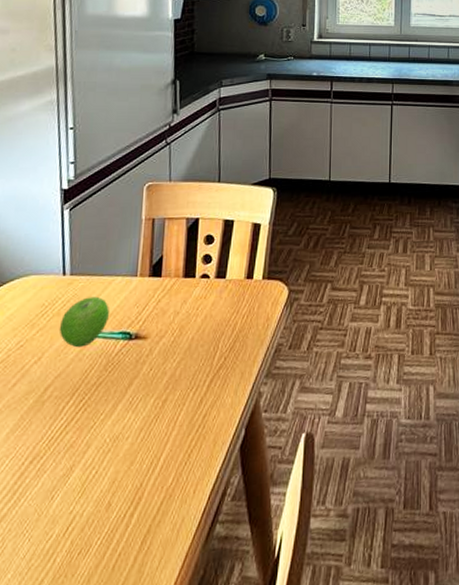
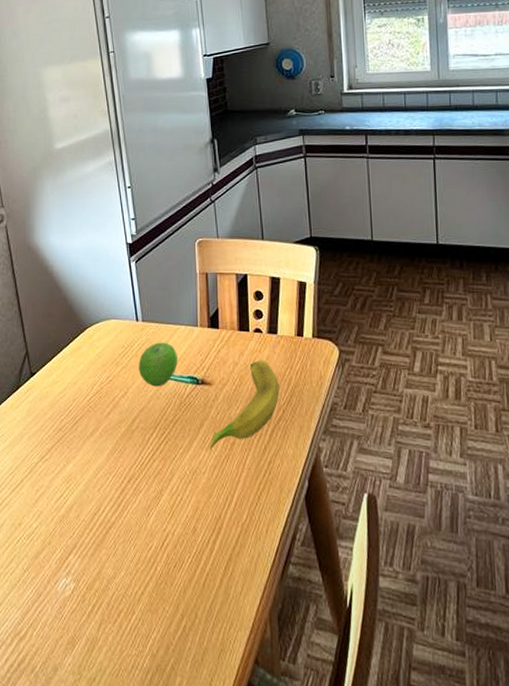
banana: none [136,306,223,411] -> present [209,360,279,450]

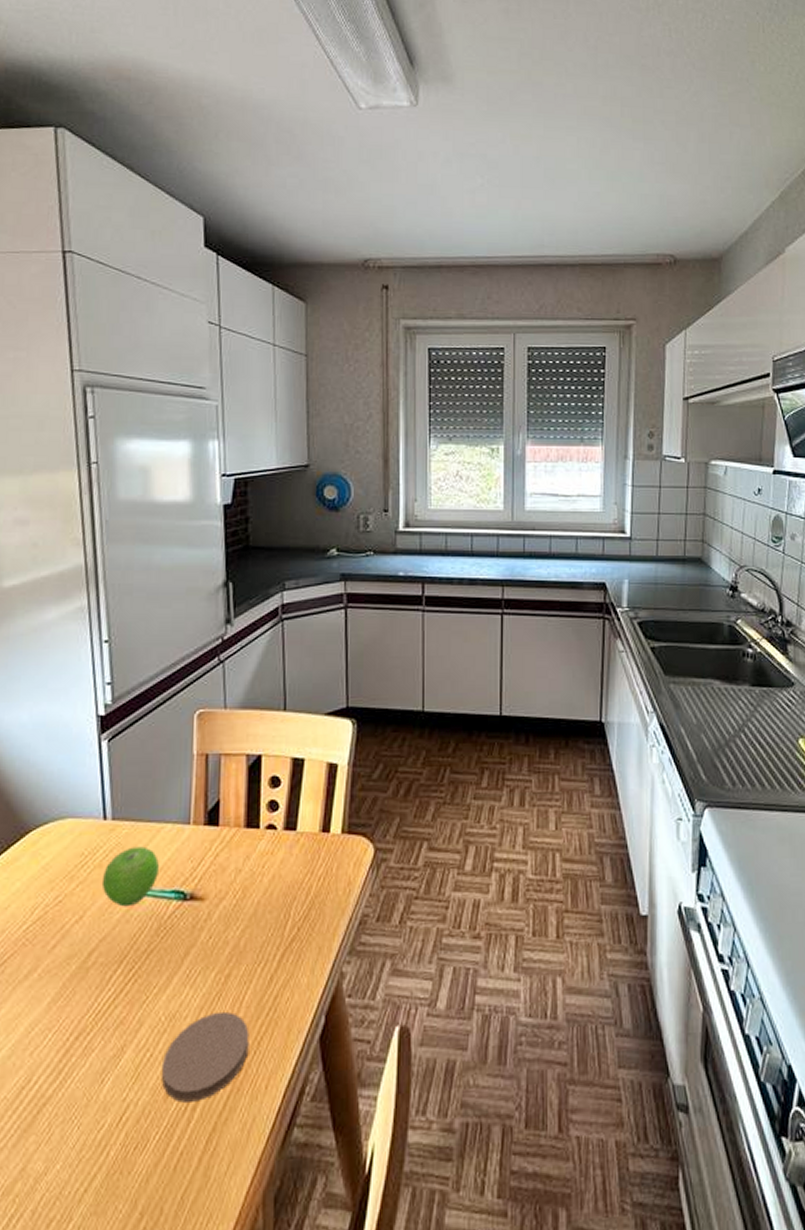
coaster: none [189,472,252,537] -> present [161,1012,250,1103]
banana: present [209,360,279,450] -> none [195,864,295,987]

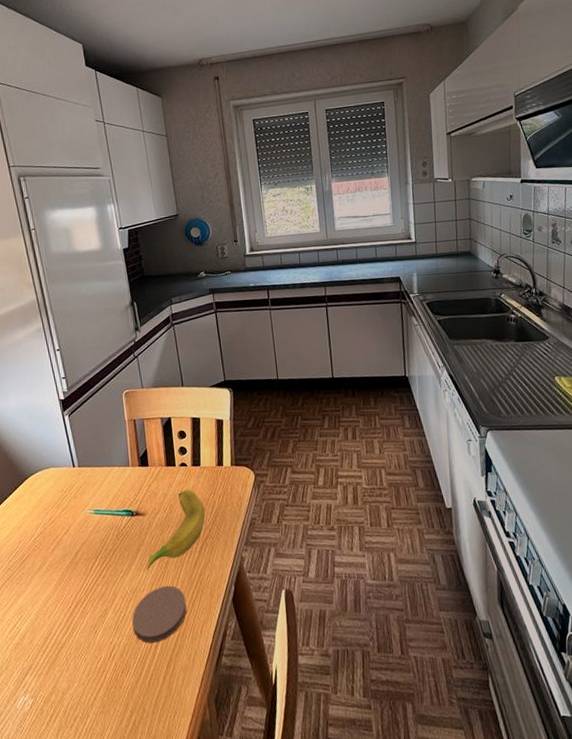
fruit: present [101,846,159,907] -> none [77,483,113,523]
banana: none [195,864,295,987] -> present [146,489,205,571]

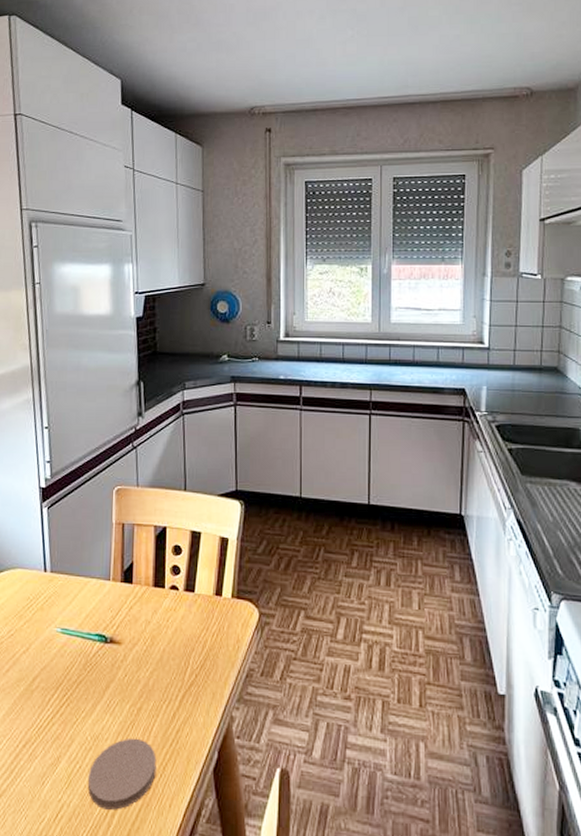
banana: present [146,489,205,571] -> none [114,619,193,715]

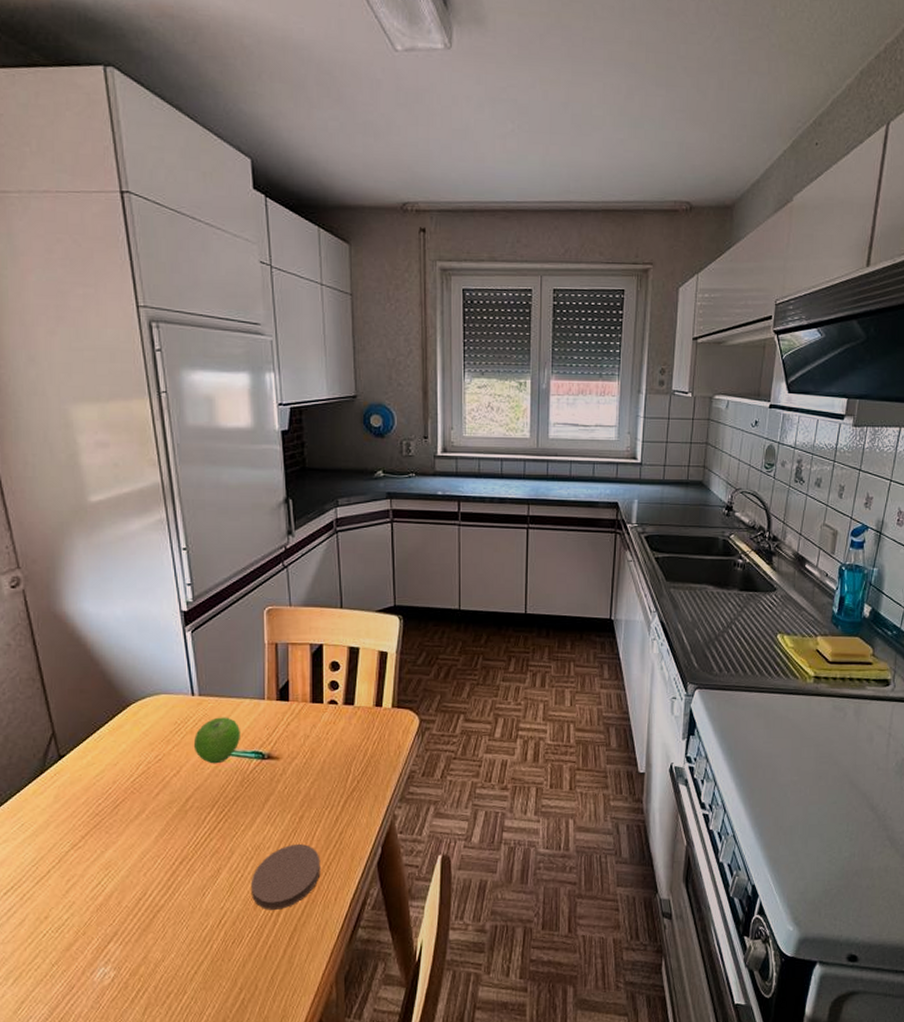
fruit: none [43,595,86,644] -> present [193,717,240,764]

